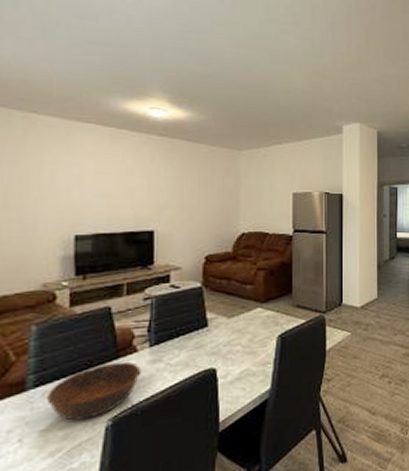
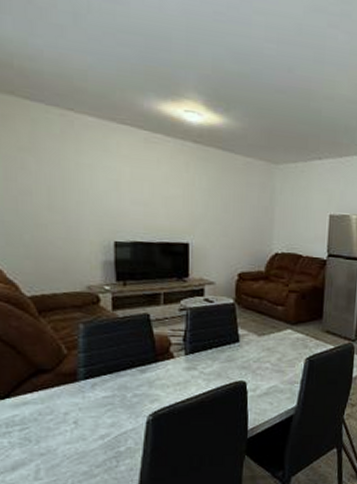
bowl: present [45,361,141,421] -> none [95,365,178,412]

